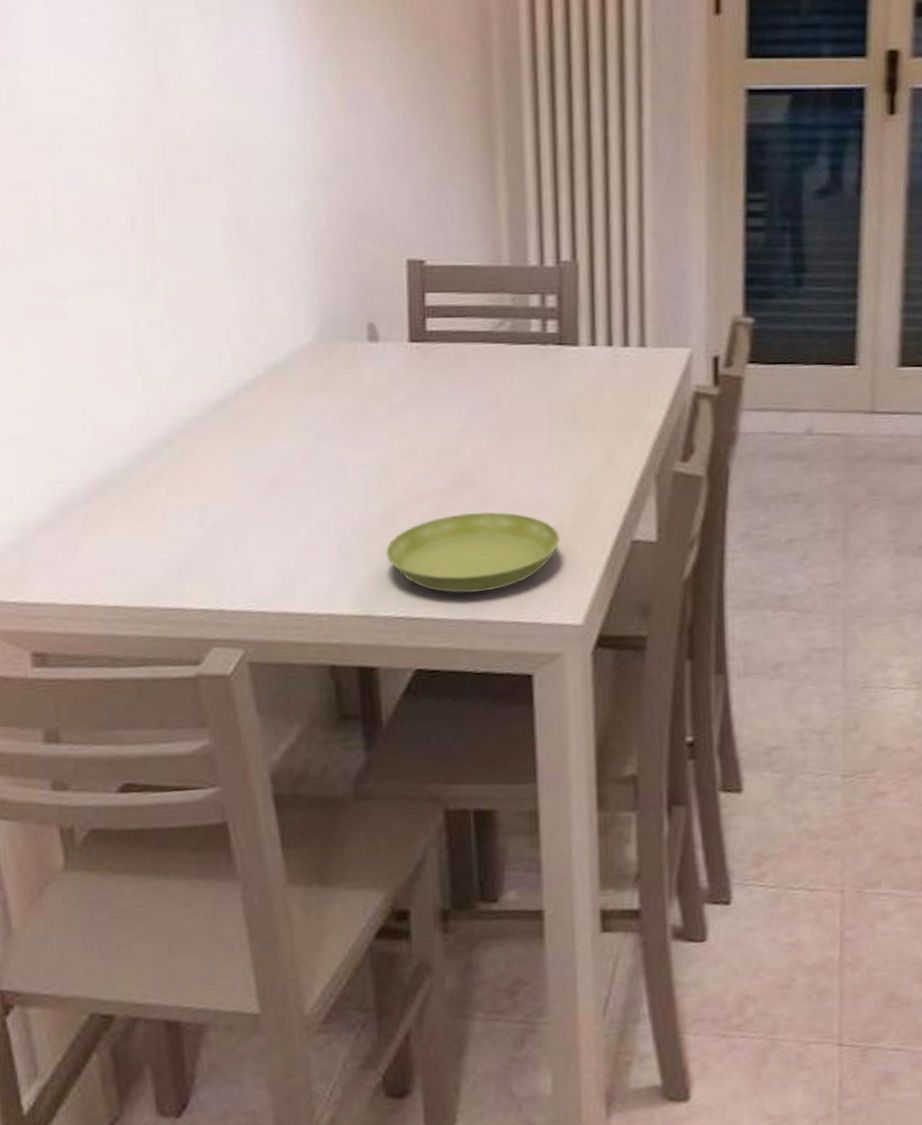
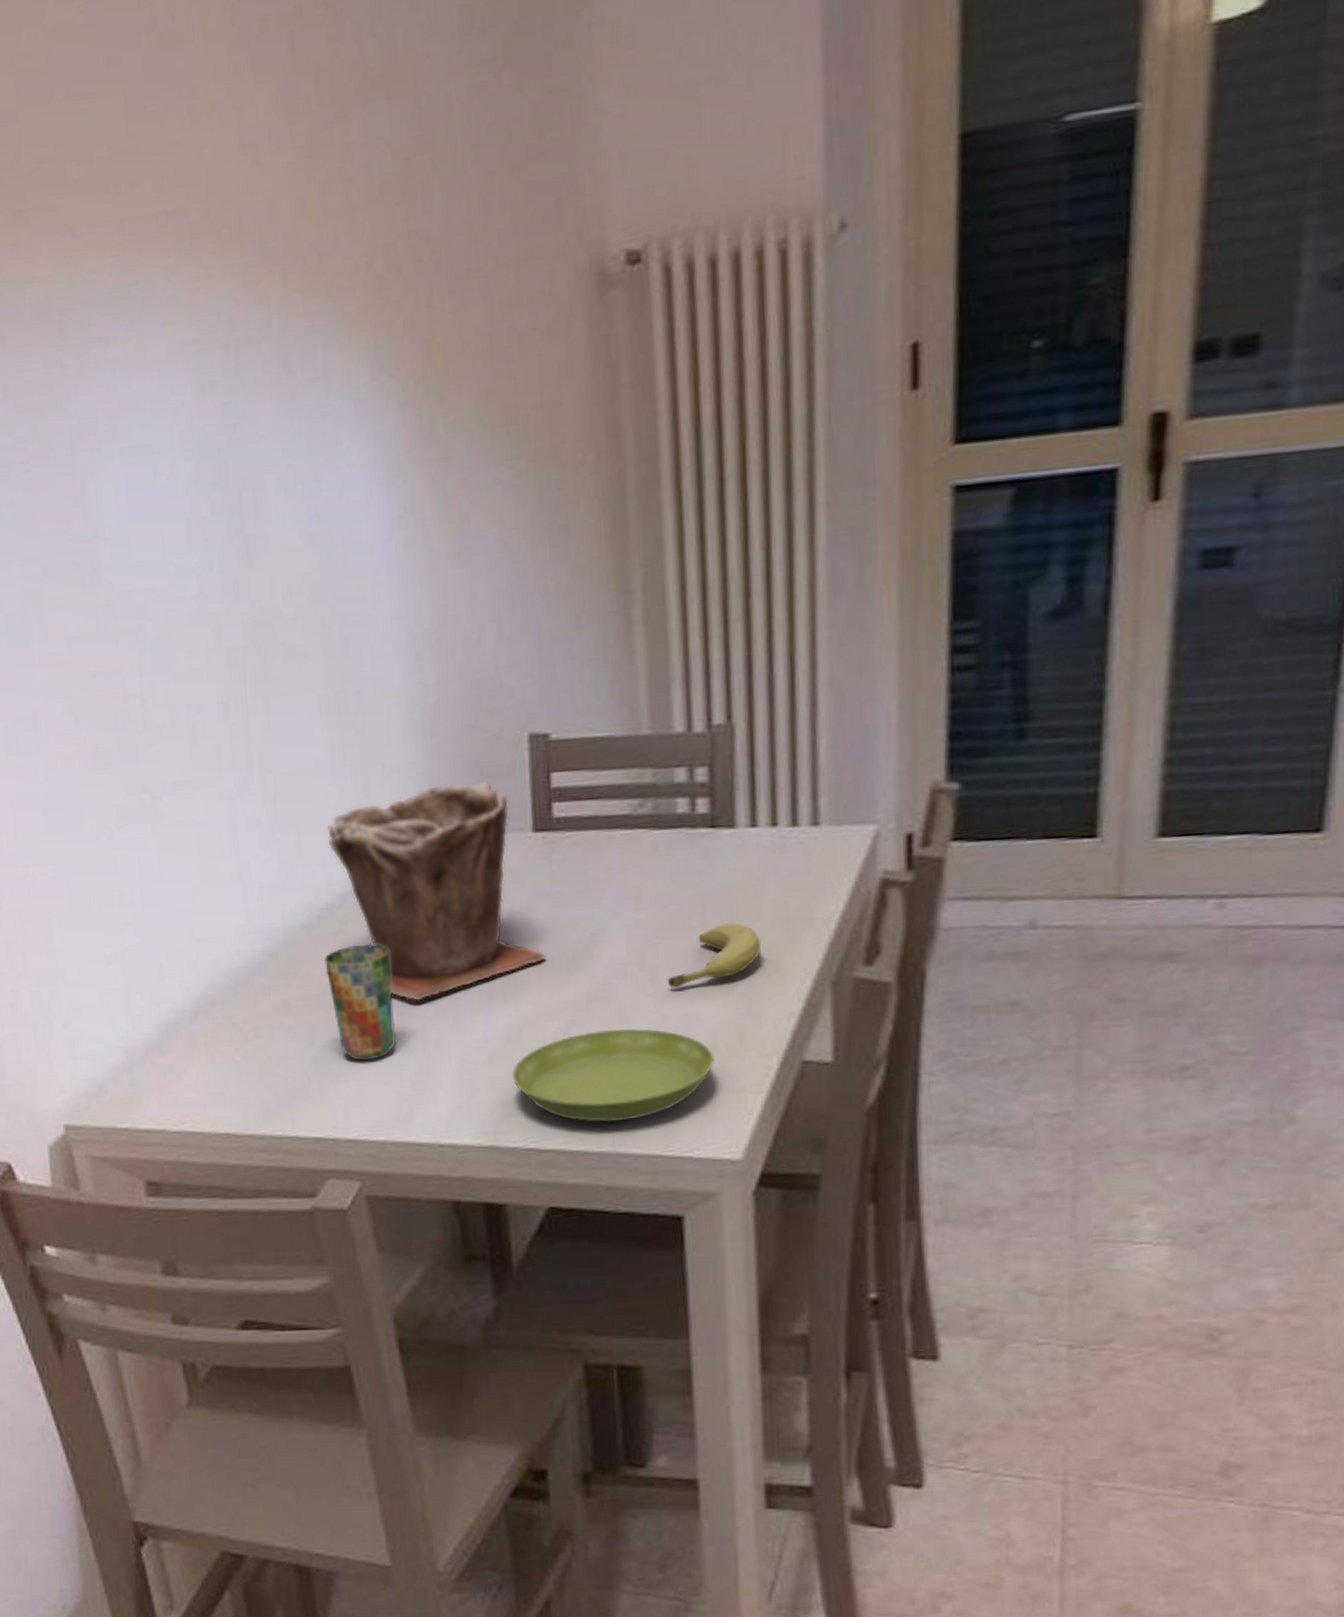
cup: none [217,434,282,539] -> present [325,944,397,1061]
plant pot: none [225,297,418,486] -> present [328,781,546,1001]
fruit: none [521,424,600,479] -> present [667,923,762,989]

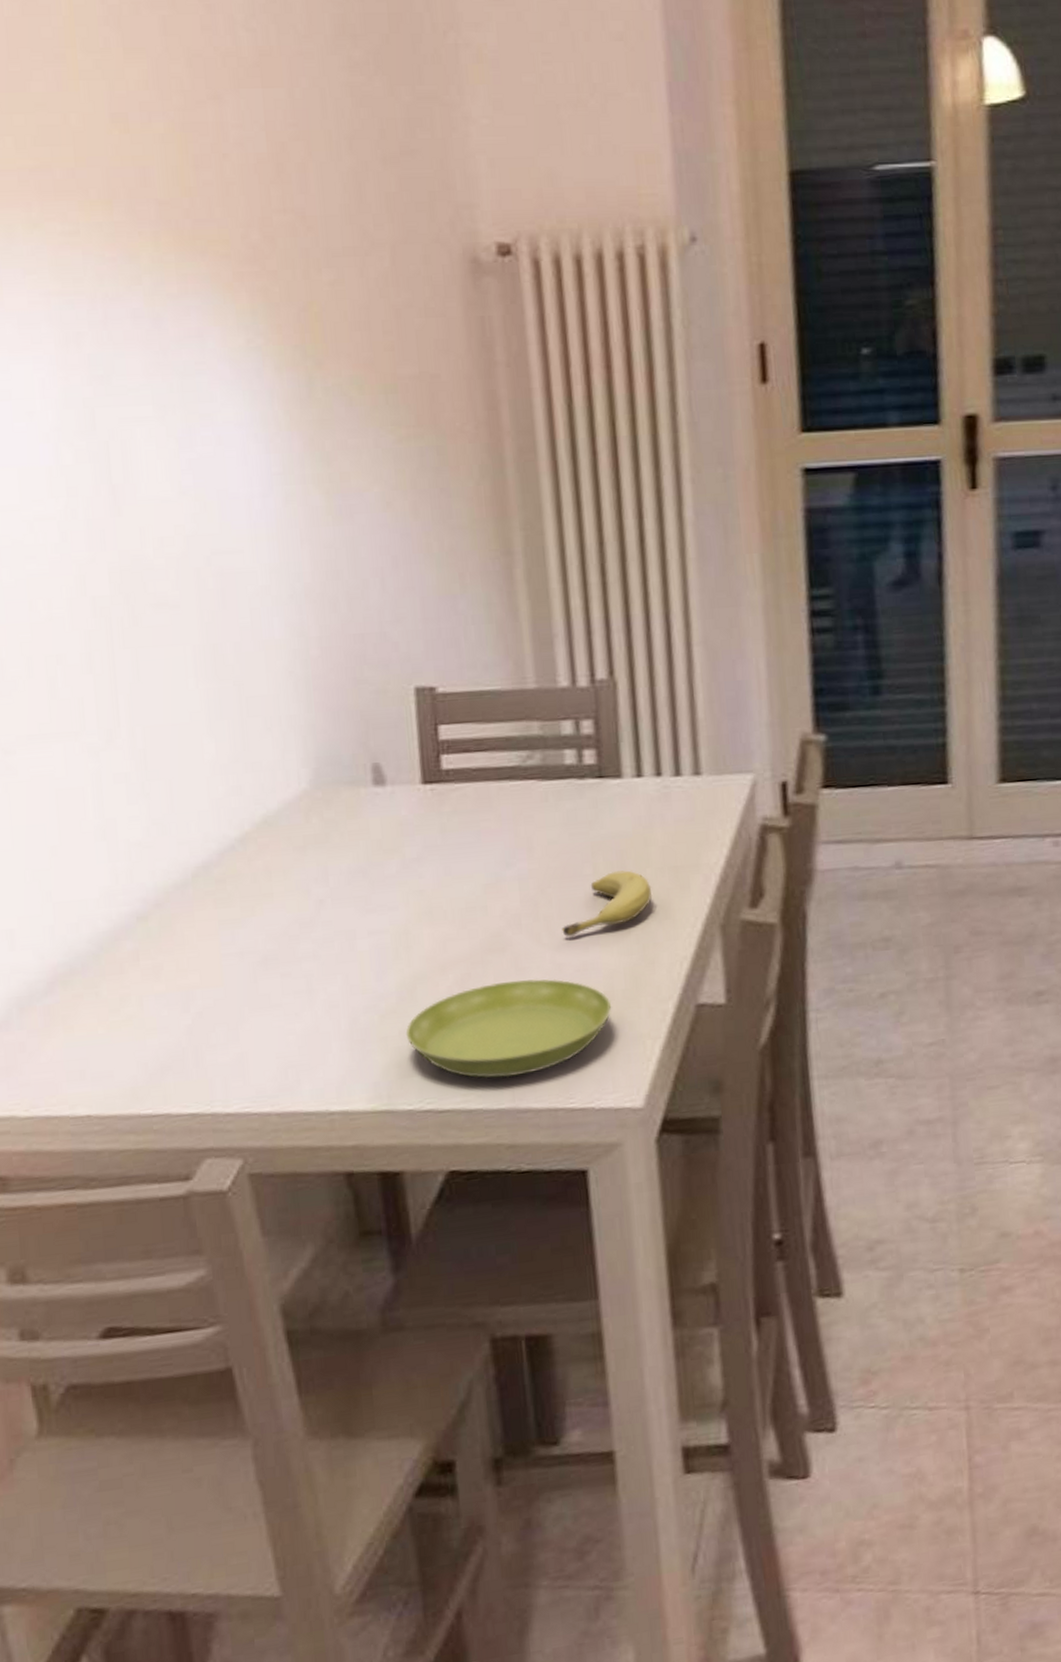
cup: present [325,944,397,1061] -> none [200,902,281,1027]
plant pot: present [328,781,546,1001] -> none [203,733,438,961]

